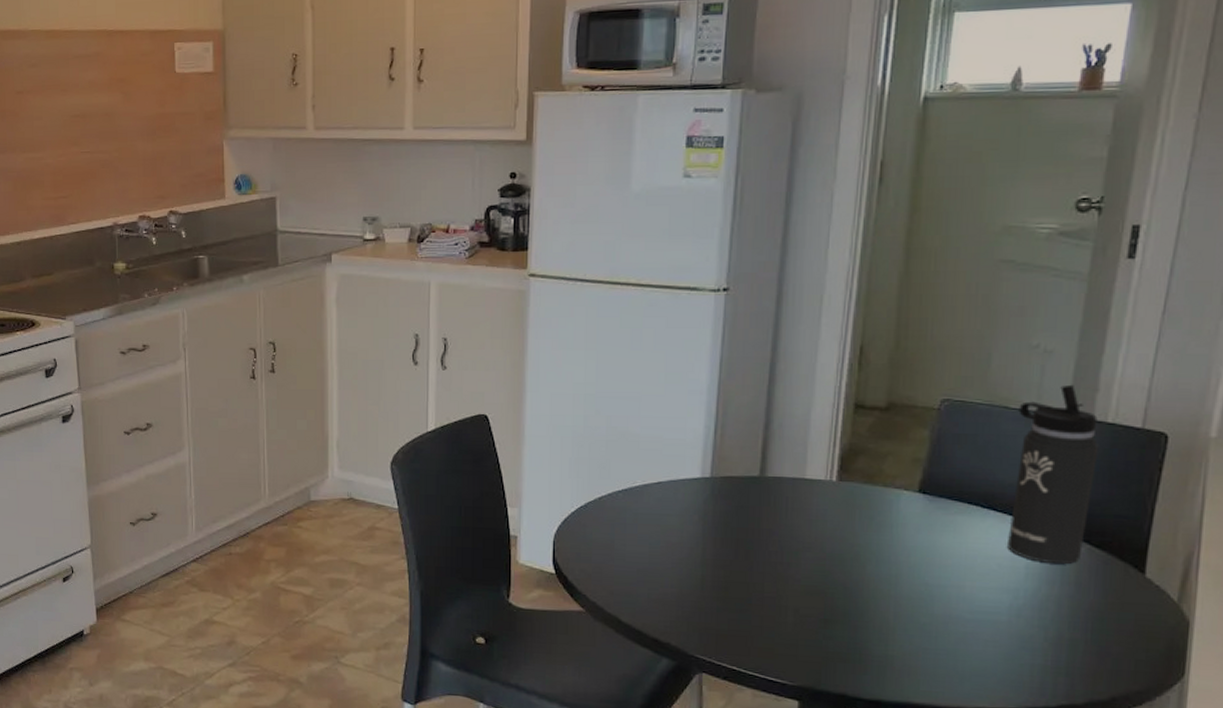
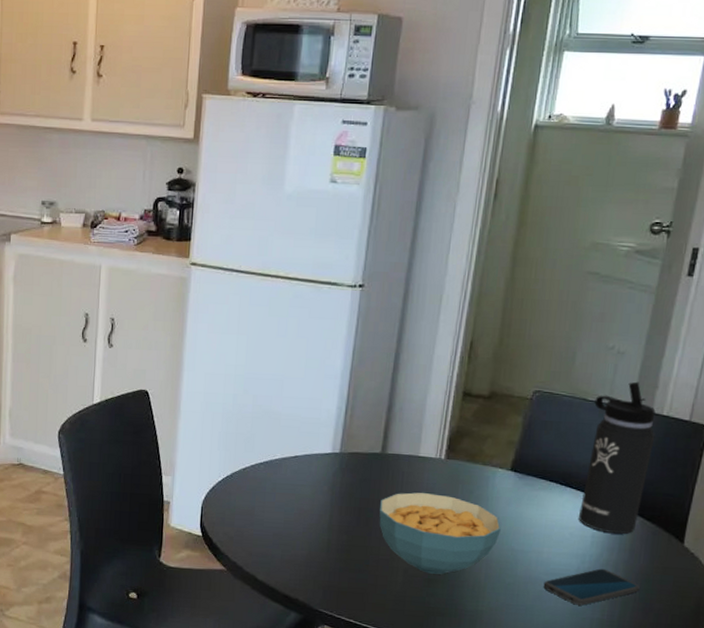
cereal bowl: none [761,519,910,614] -> present [379,492,501,575]
smartphone: none [967,605,1091,649] -> present [543,568,640,606]

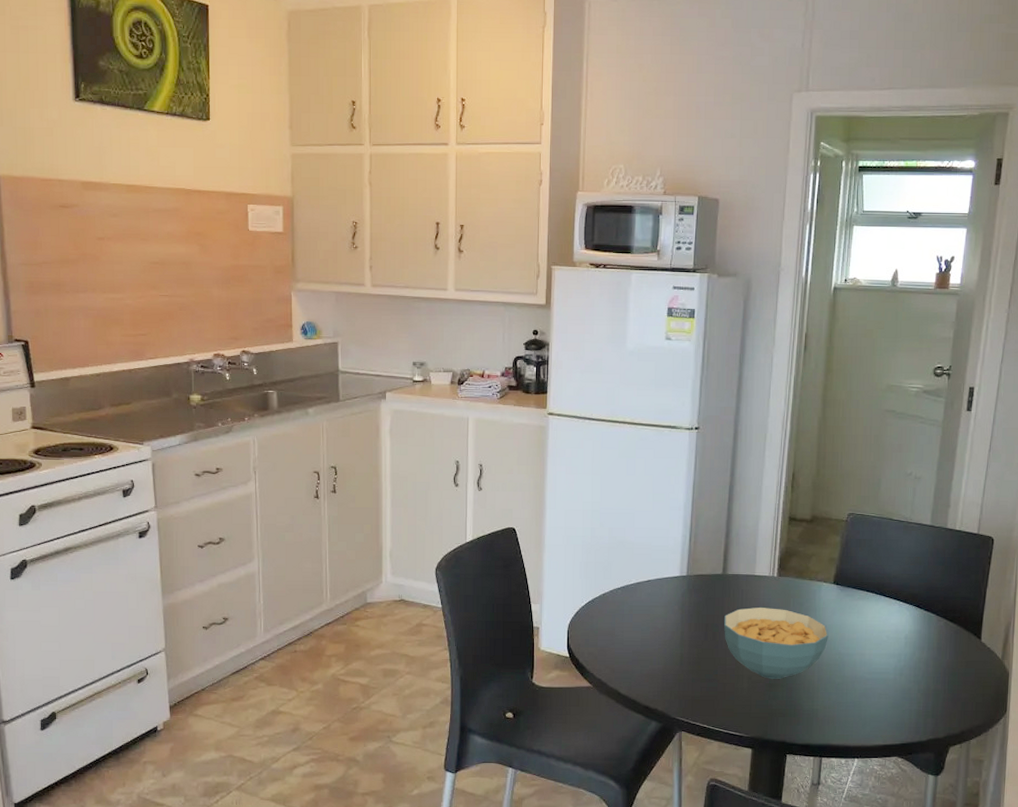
smartphone: present [543,568,640,606] -> none [867,666,948,699]
thermos bottle: present [579,381,656,534] -> none [893,502,951,634]

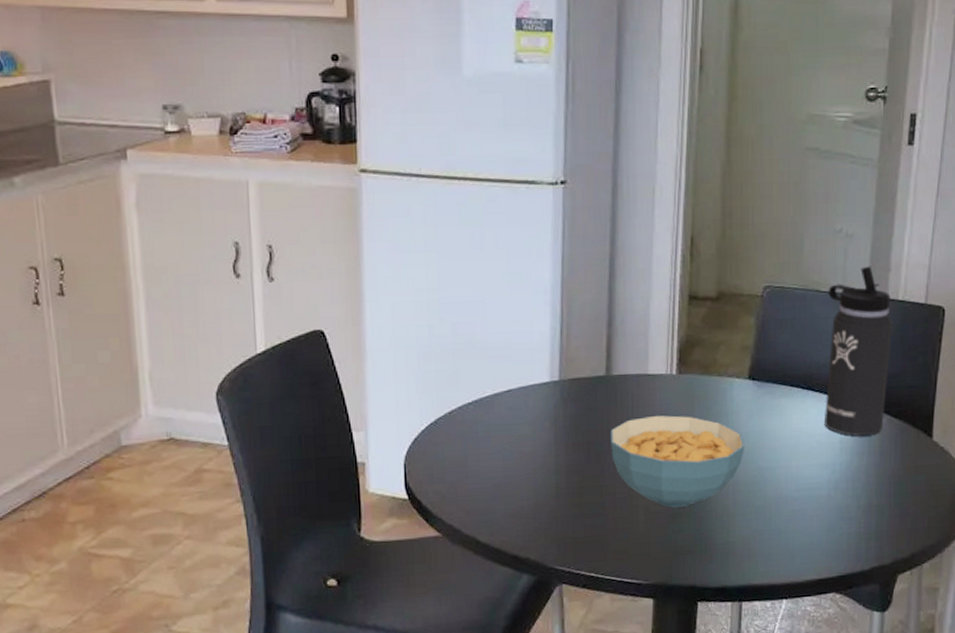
thermos bottle: none [893,502,951,634] -> present [825,266,893,436]

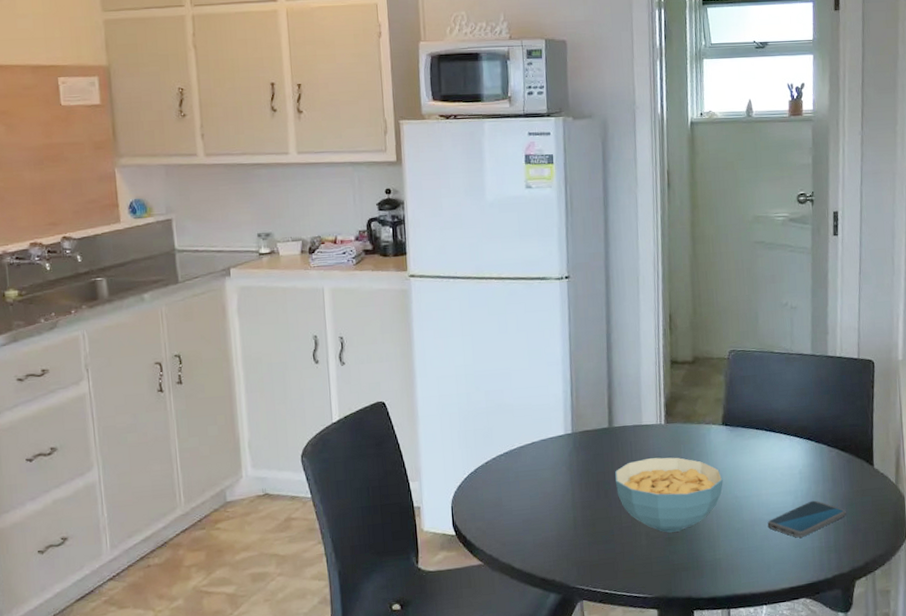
smartphone: none [795,476,894,521] -> present [767,500,846,538]
thermos bottle: present [825,266,893,436] -> none [780,330,834,468]

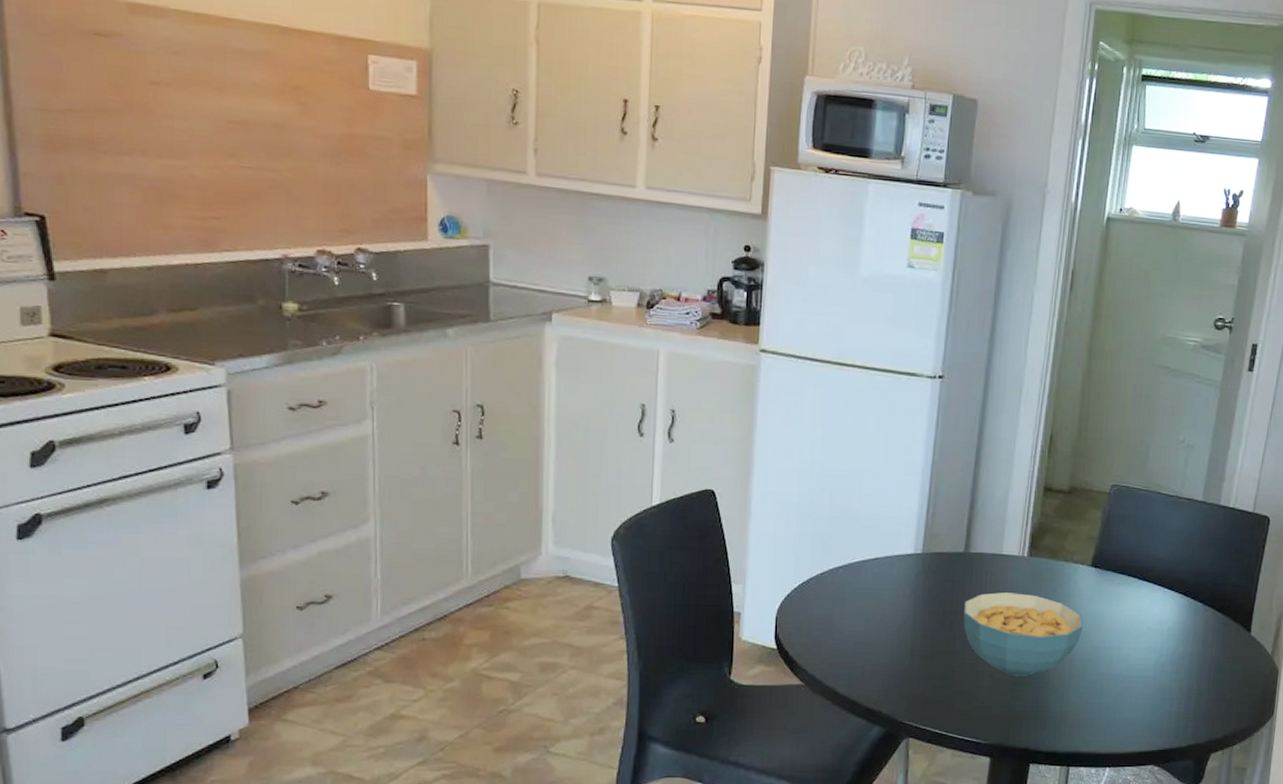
smartphone: present [767,500,846,538] -> none [1124,661,1213,700]

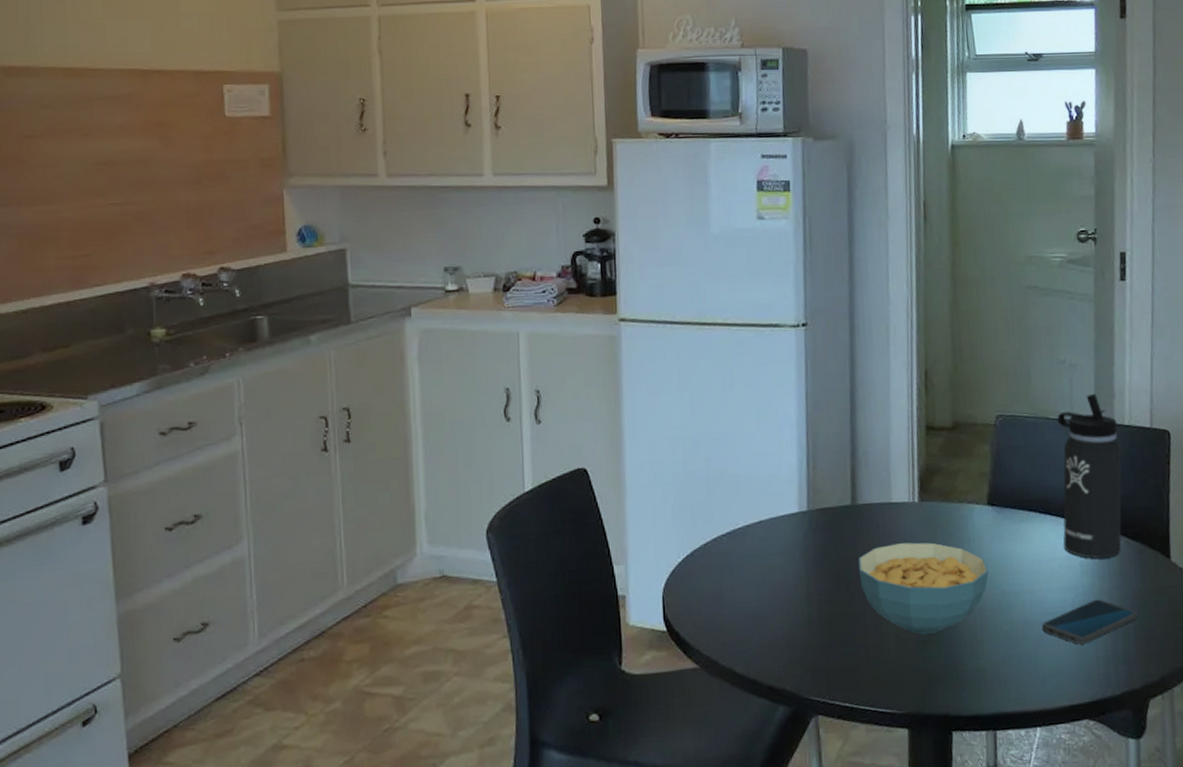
smartphone: none [1124,661,1213,700] -> present [1042,599,1138,645]
thermos bottle: none [1156,474,1223,626] -> present [1057,393,1122,559]

